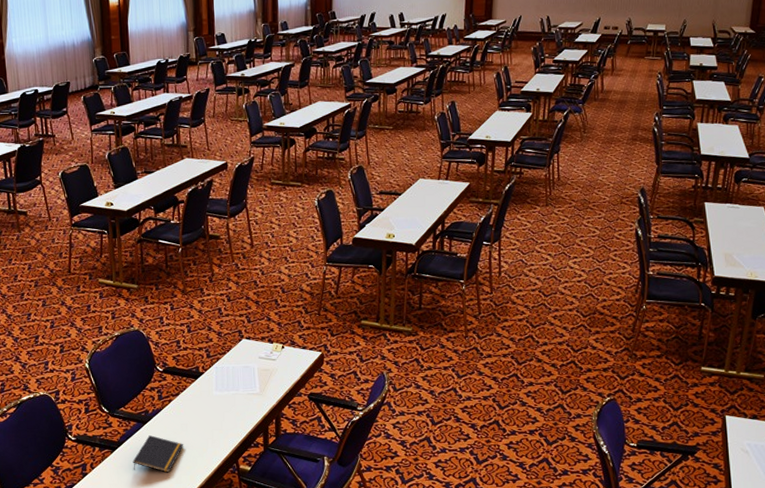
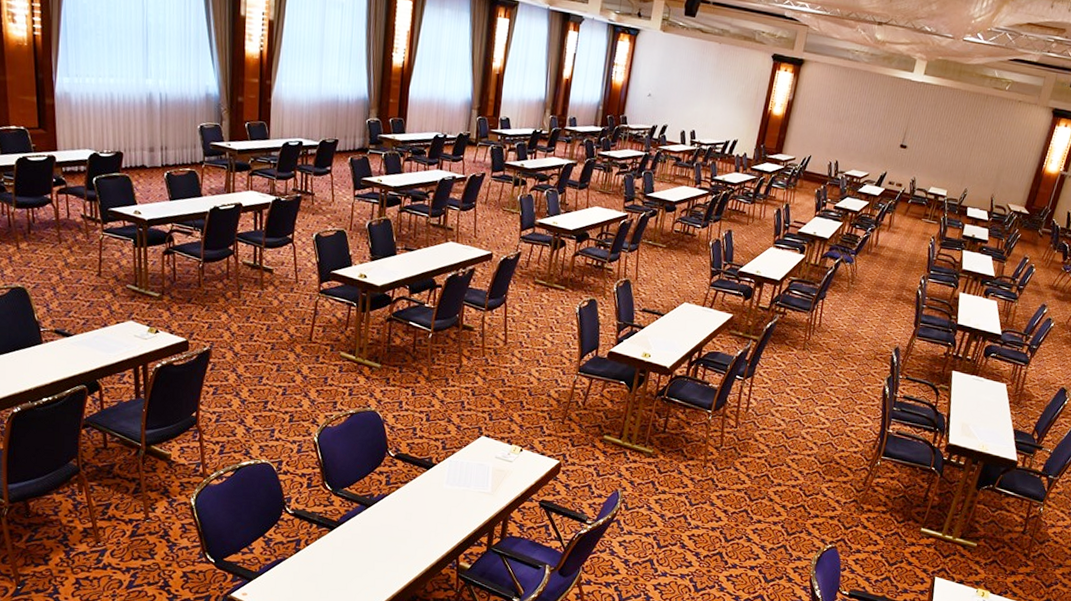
notepad: present [132,435,184,473] -> none [349,519,406,560]

